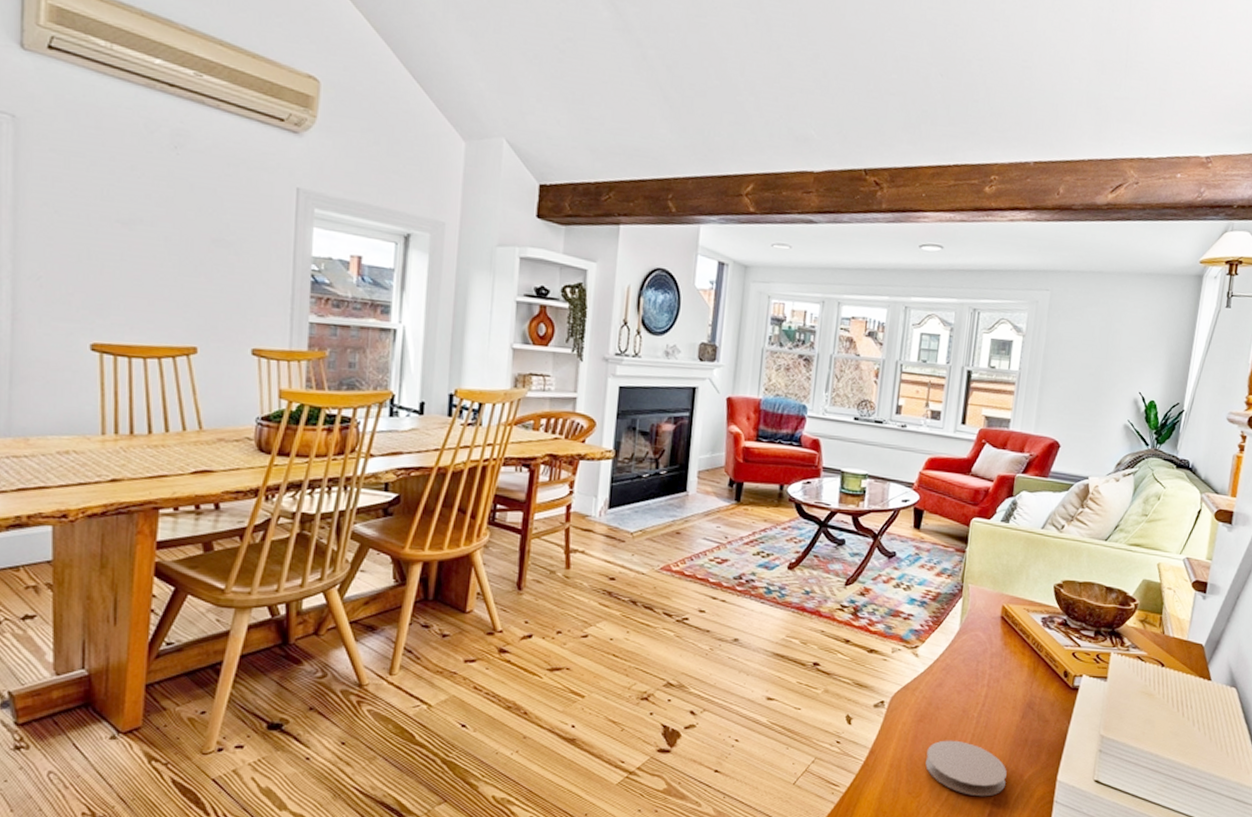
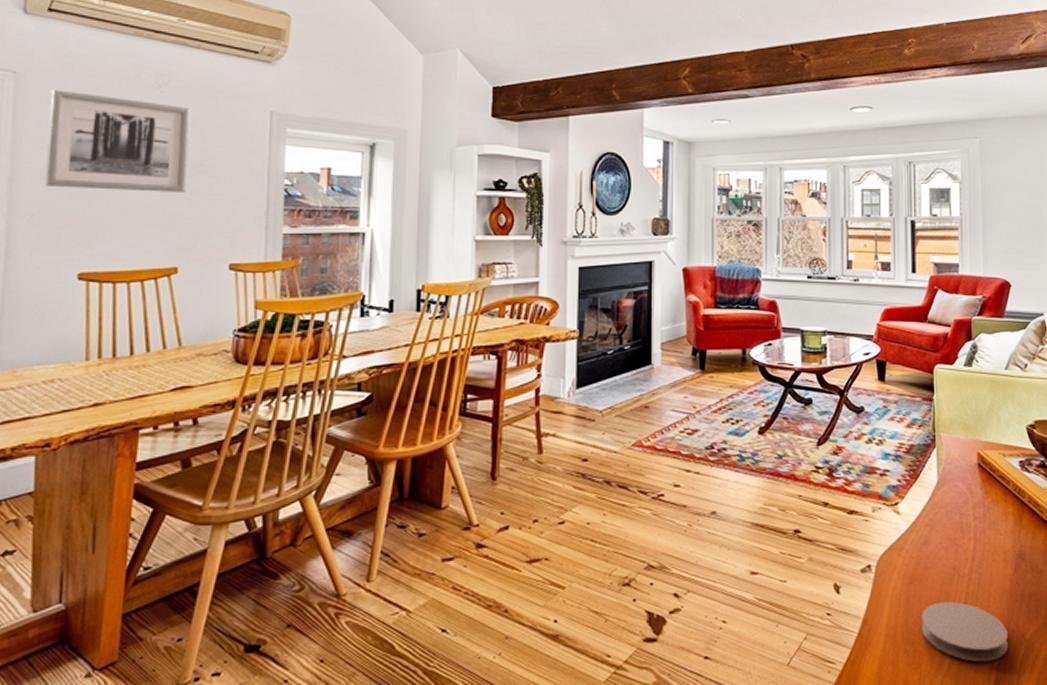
wall art: none [51,140,210,268] -> present [45,90,192,192]

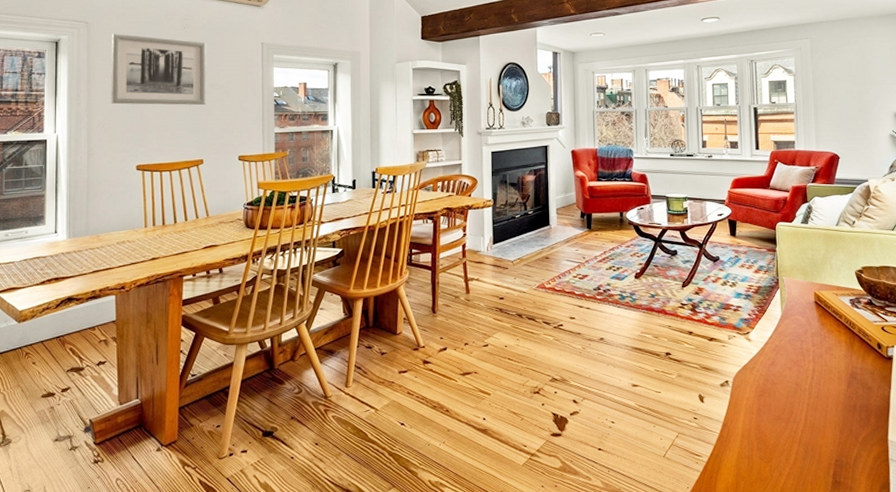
coaster: present [922,601,1008,662] -> none [771,410,844,459]

